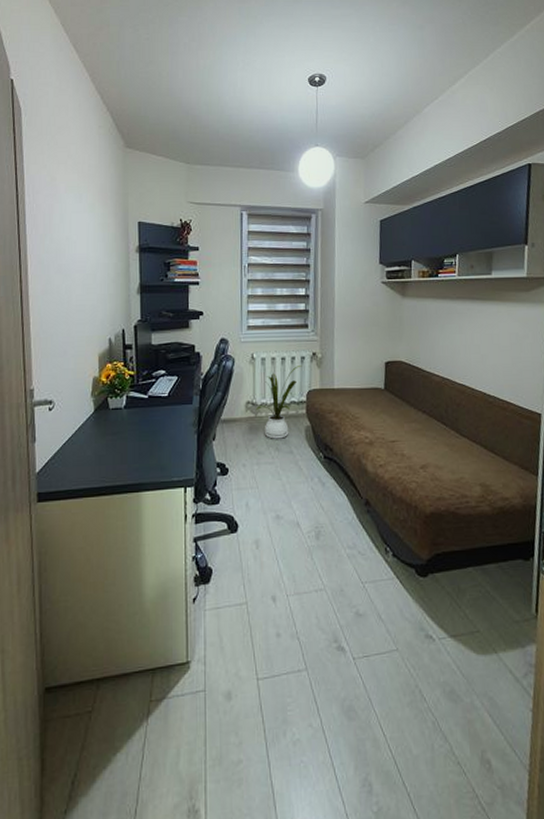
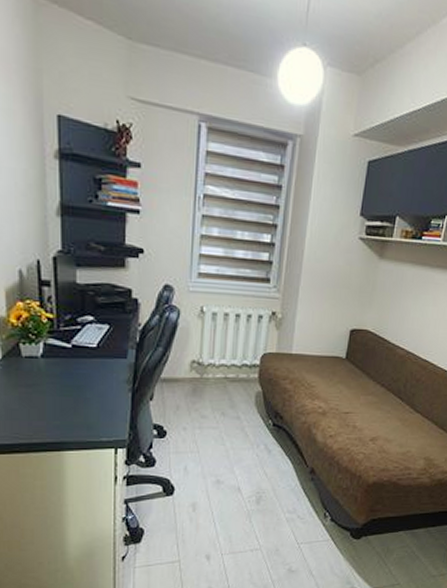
house plant: present [255,366,302,439] -> none [201,325,259,403]

